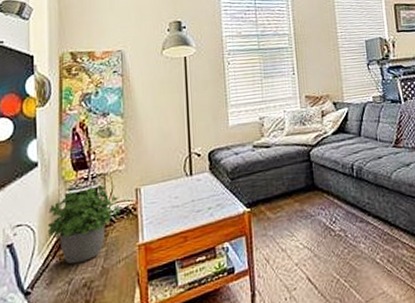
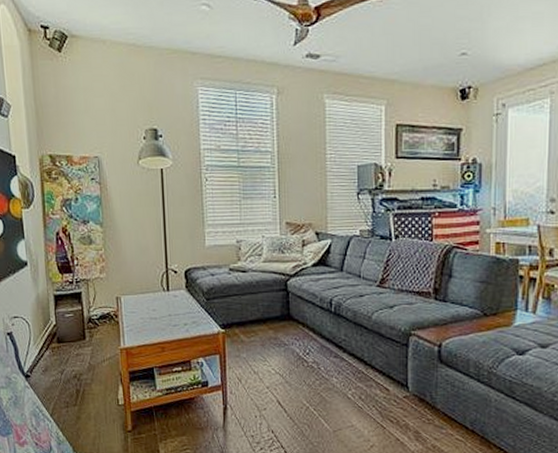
potted plant: present [47,184,120,265] -> none [40,289,103,357]

